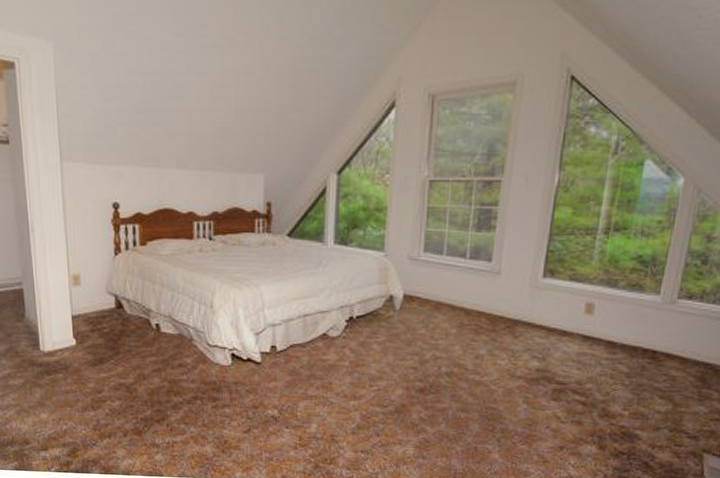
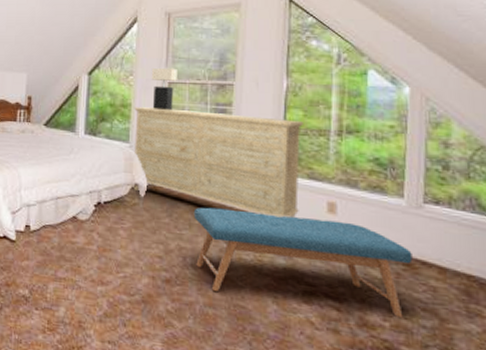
dresser: none [389,210,573,321] -> present [134,107,305,218]
table lamp: none [410,163,440,214] -> present [151,67,177,111]
bench: none [450,315,659,406] -> present [193,207,413,317]

